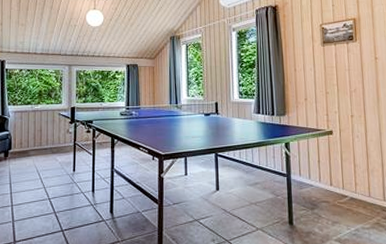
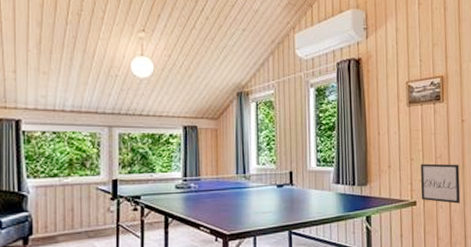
wall art: none [336,97,376,134] -> present [420,163,461,204]

